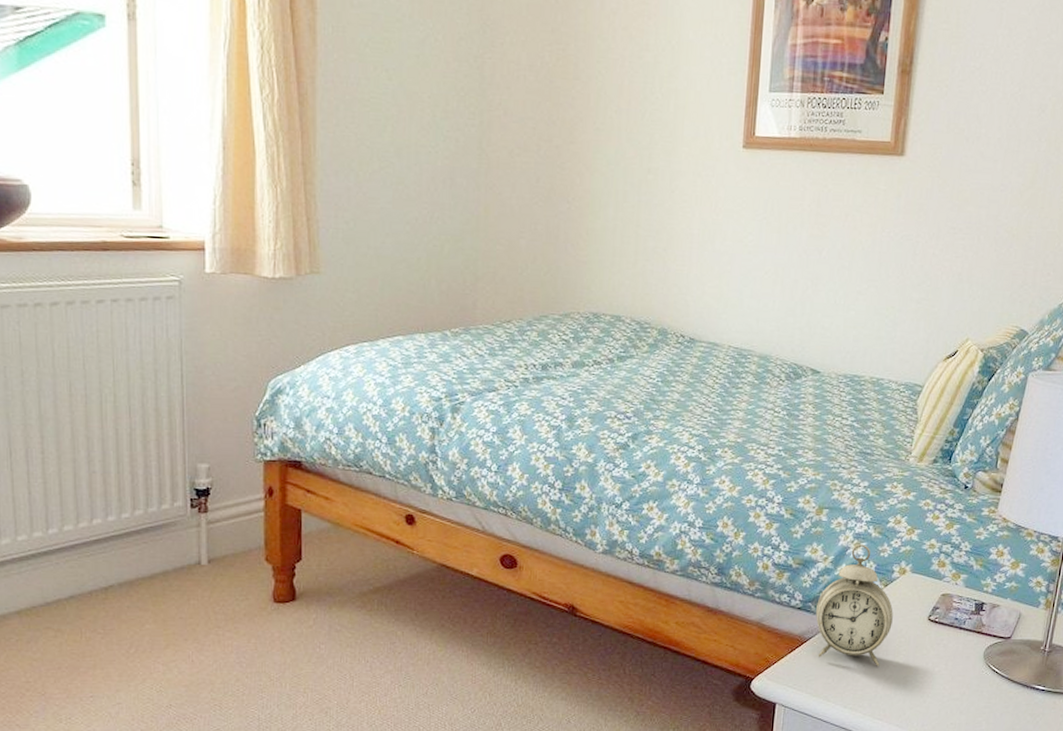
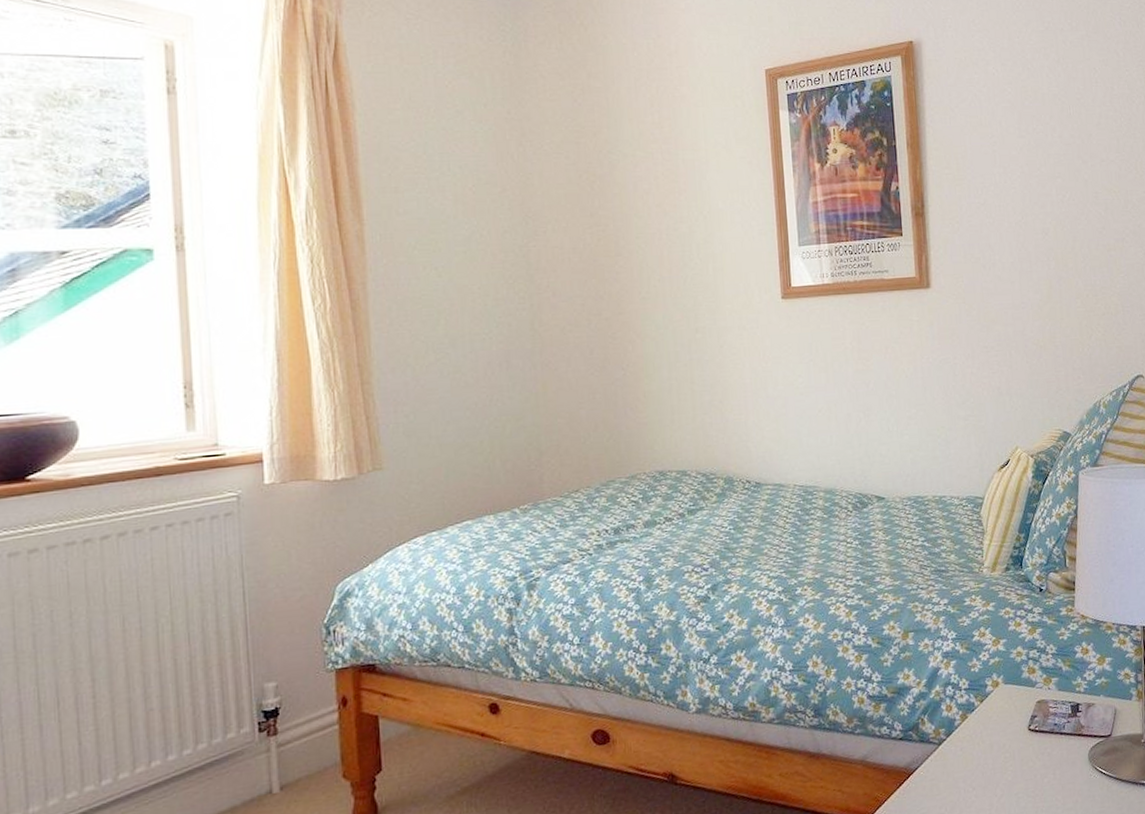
alarm clock: present [816,544,893,666] -> none [917,662,995,788]

